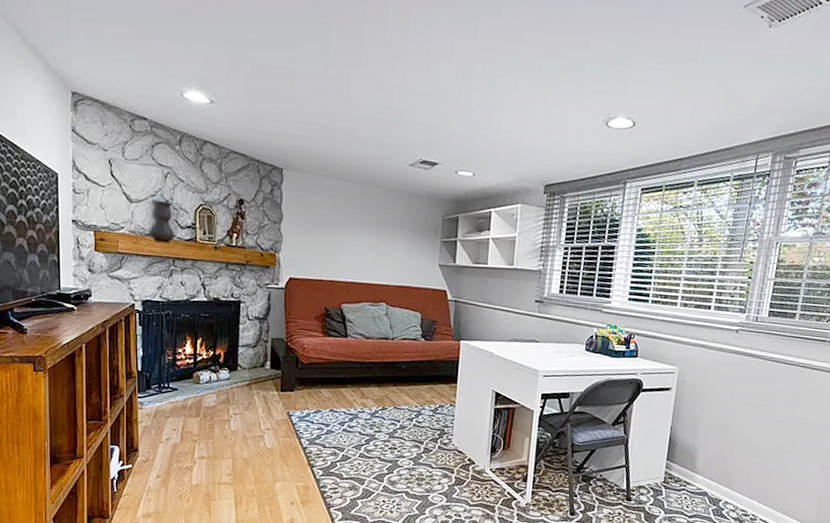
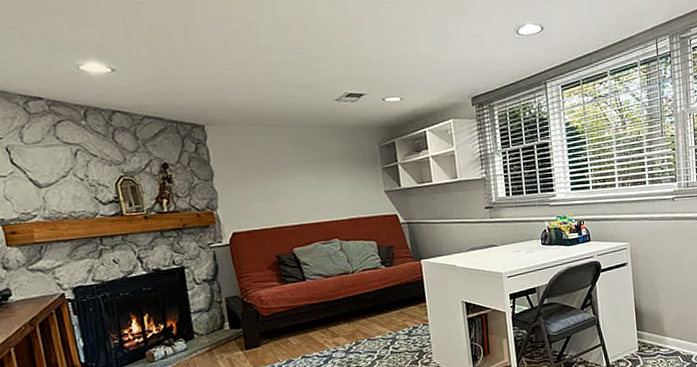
vase: present [150,200,174,243] -> none [65,180,97,224]

